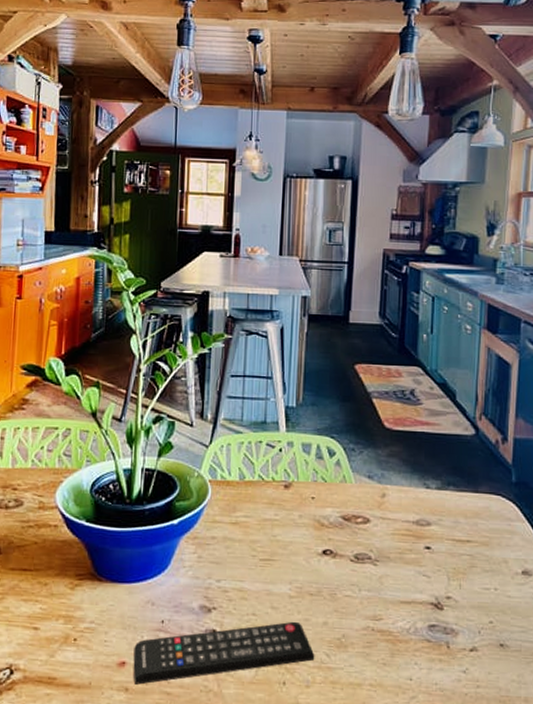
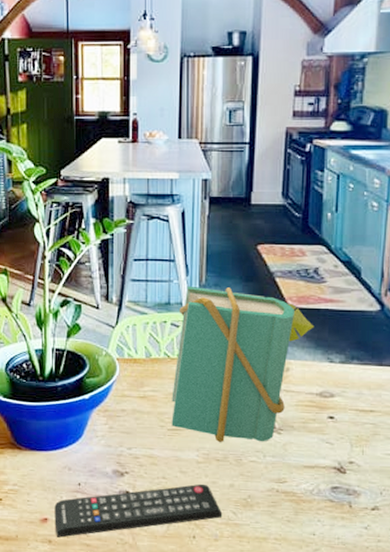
book: none [264,404,411,575] -> present [171,286,315,443]

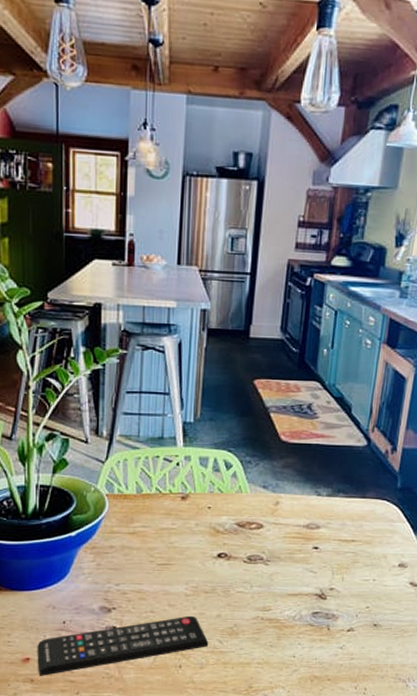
book: present [171,286,315,443] -> none [161,420,305,576]

